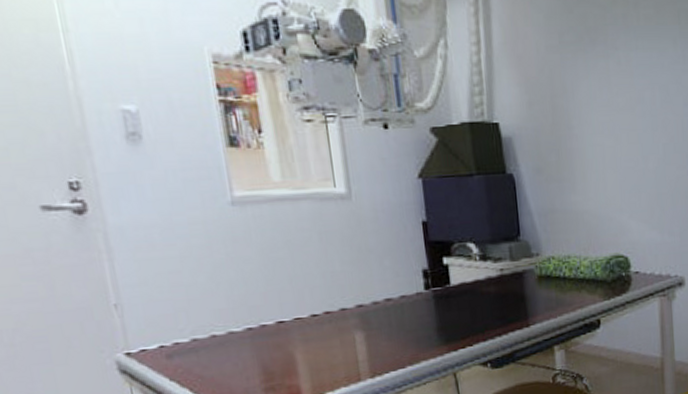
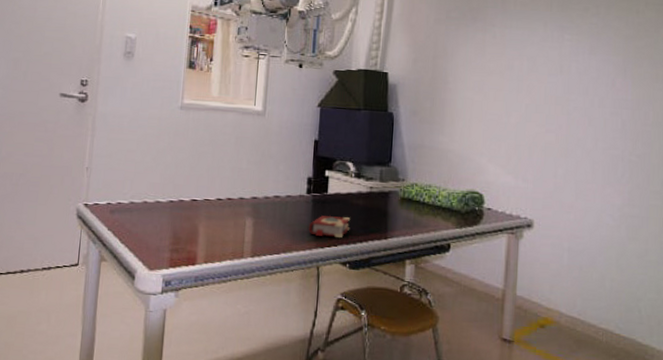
book: none [434,309,485,338] -> present [308,215,351,238]

